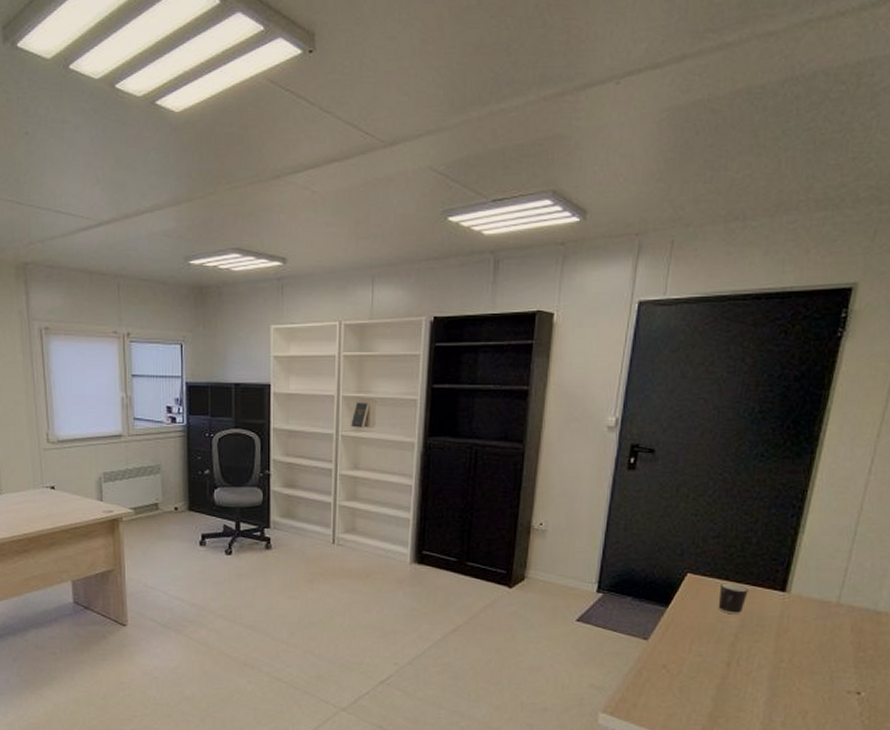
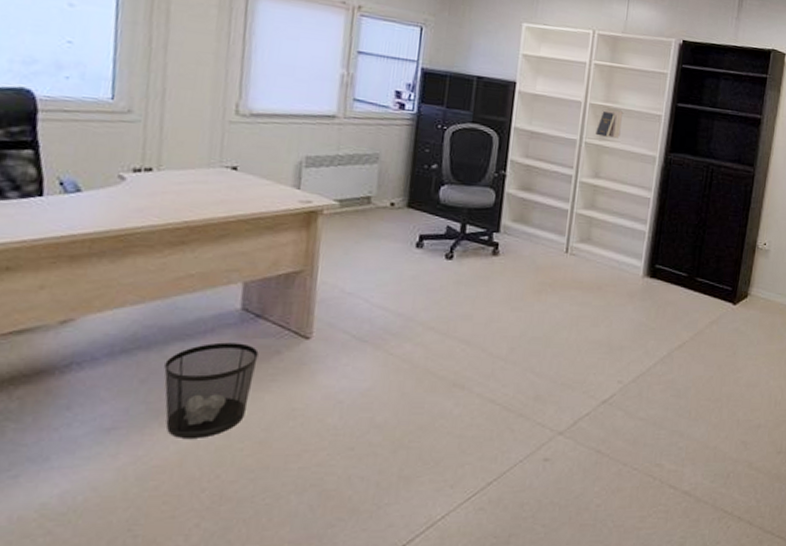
waste bin: none [27,629,90,703] -> present [164,342,259,438]

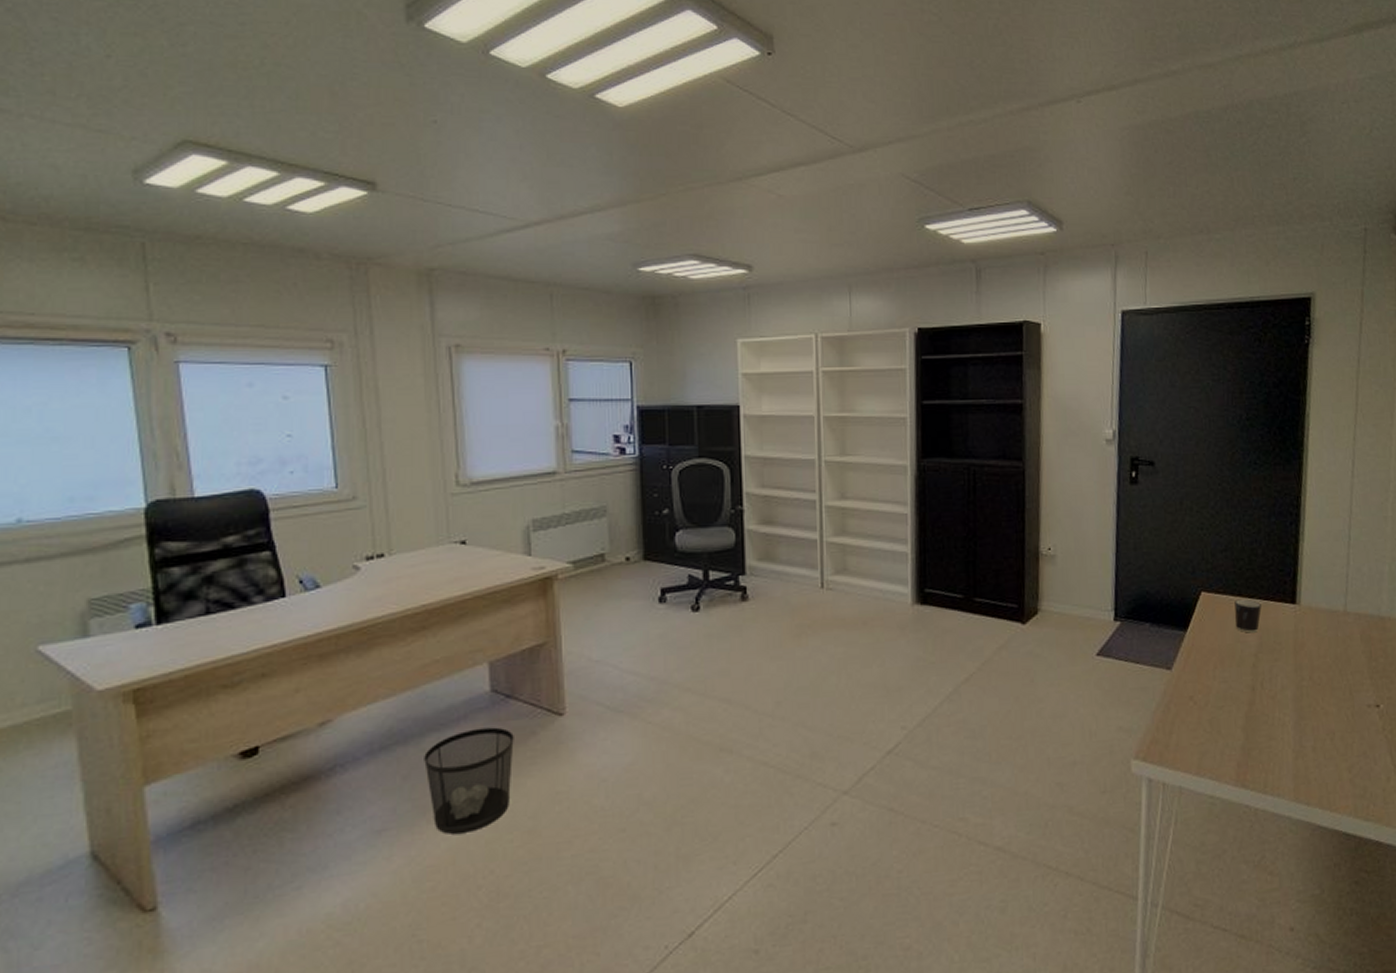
books: present [595,109,623,138] -> none [835,420,862,452]

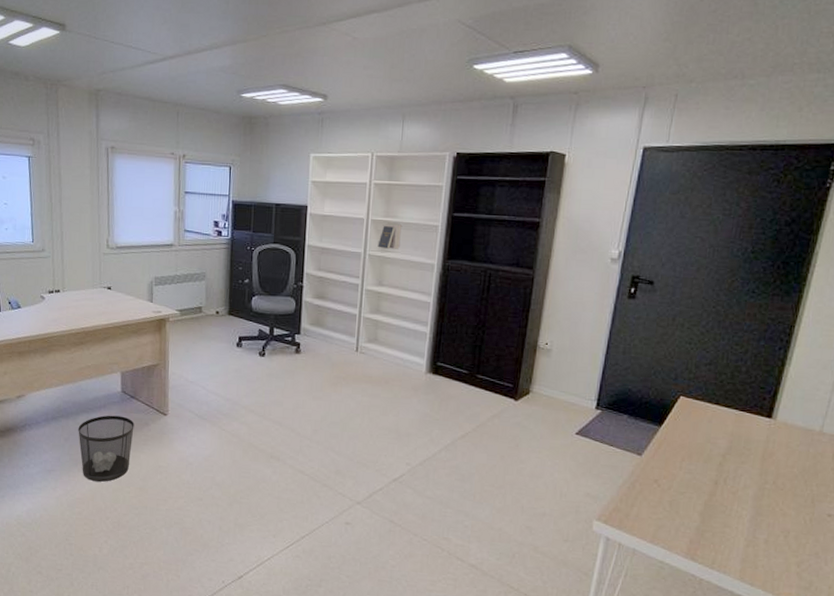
books: none [835,420,862,452] -> present [377,224,402,249]
mug: present [1234,599,1262,633] -> none [707,407,737,437]

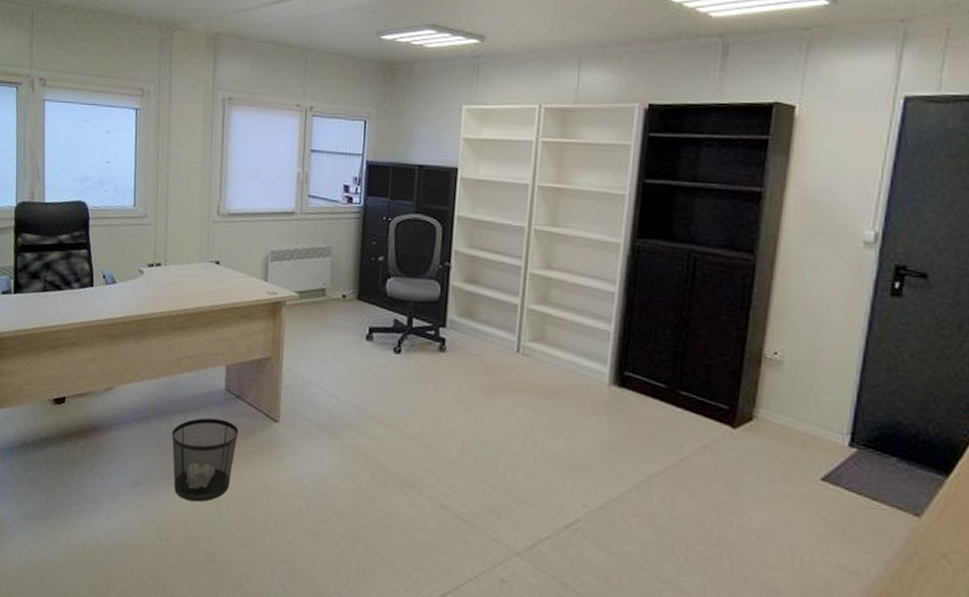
books: present [377,224,402,249] -> none [546,191,577,224]

